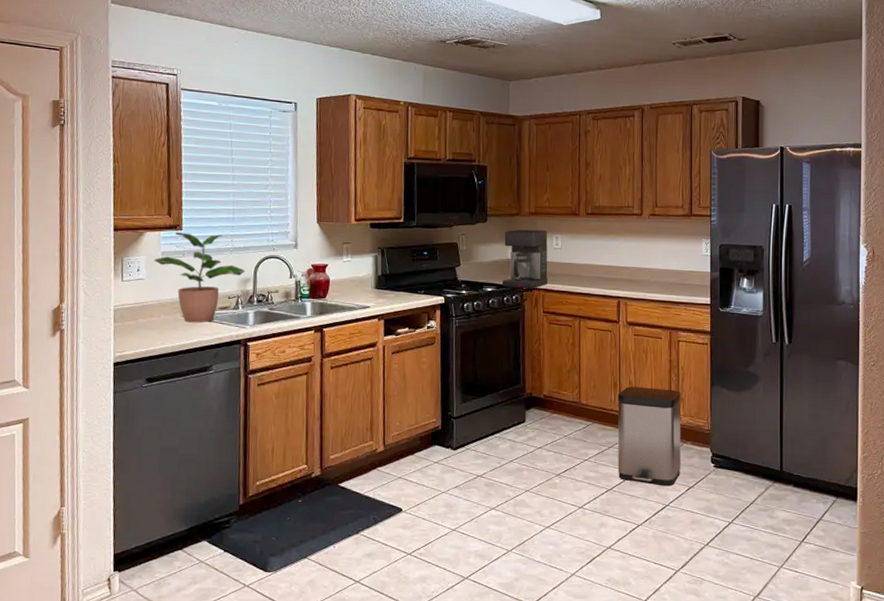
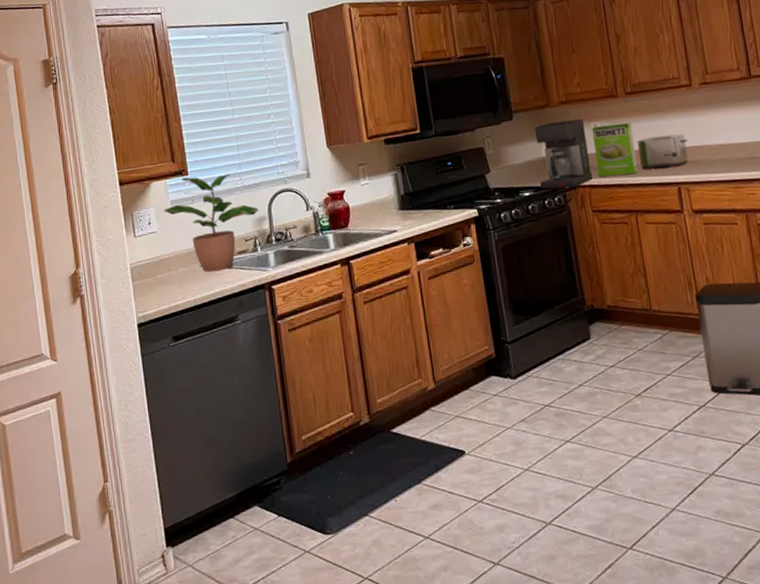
cake mix box: none [552,238,588,285] -> present [591,122,639,177]
toaster: none [589,254,632,283] -> present [636,134,688,170]

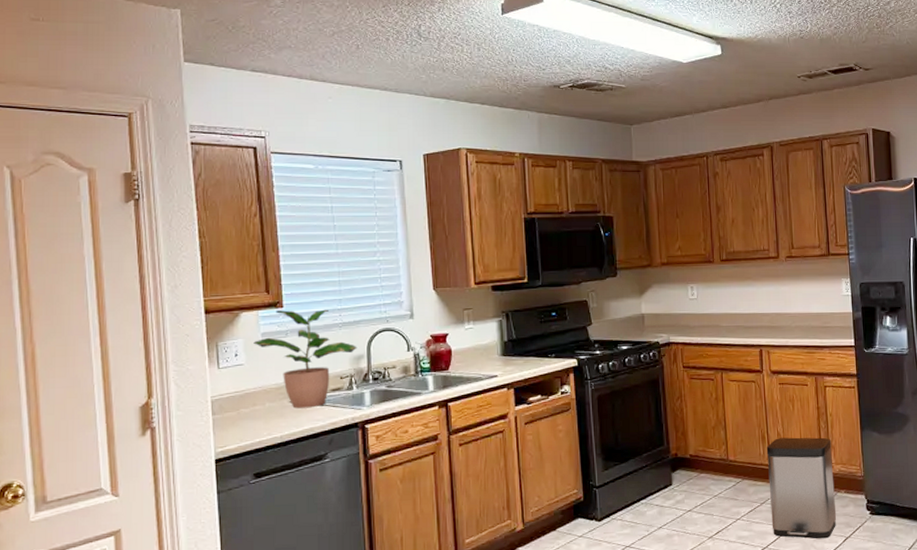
coffee maker: present [534,119,594,190] -> none [636,281,686,345]
cake mix box: present [591,122,639,177] -> none [688,287,727,336]
toaster: present [636,134,688,170] -> none [727,301,772,331]

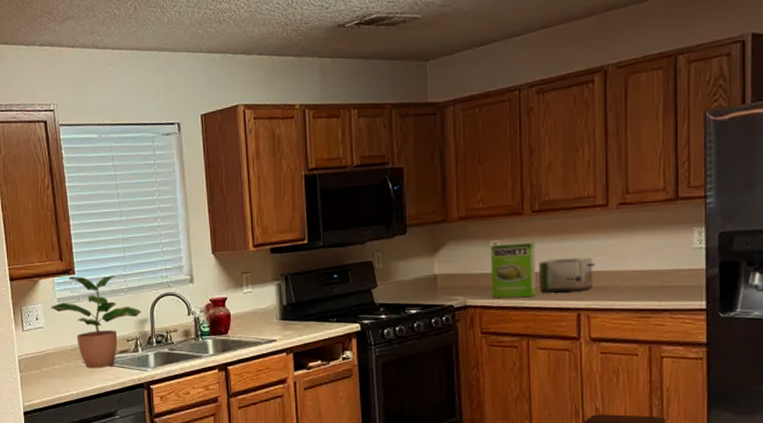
cake mix box: none [688,287,727,336] -> present [490,242,537,299]
toaster: none [727,301,772,331] -> present [538,257,596,293]

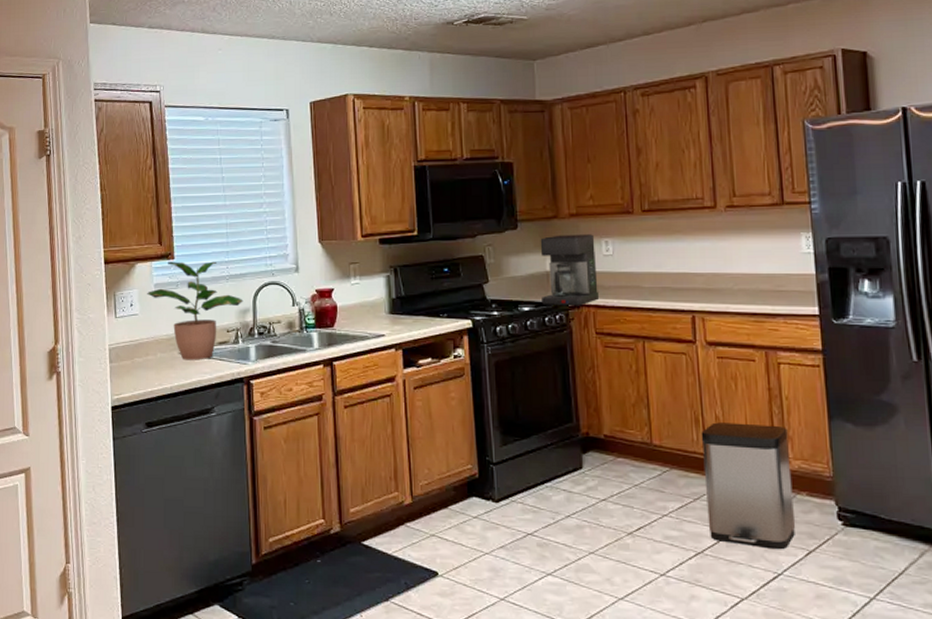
coffee maker: none [429,236,486,309] -> present [540,234,600,306]
cake mix box: present [490,242,537,299] -> none [602,242,650,298]
toaster: present [538,257,596,293] -> none [650,259,708,294]

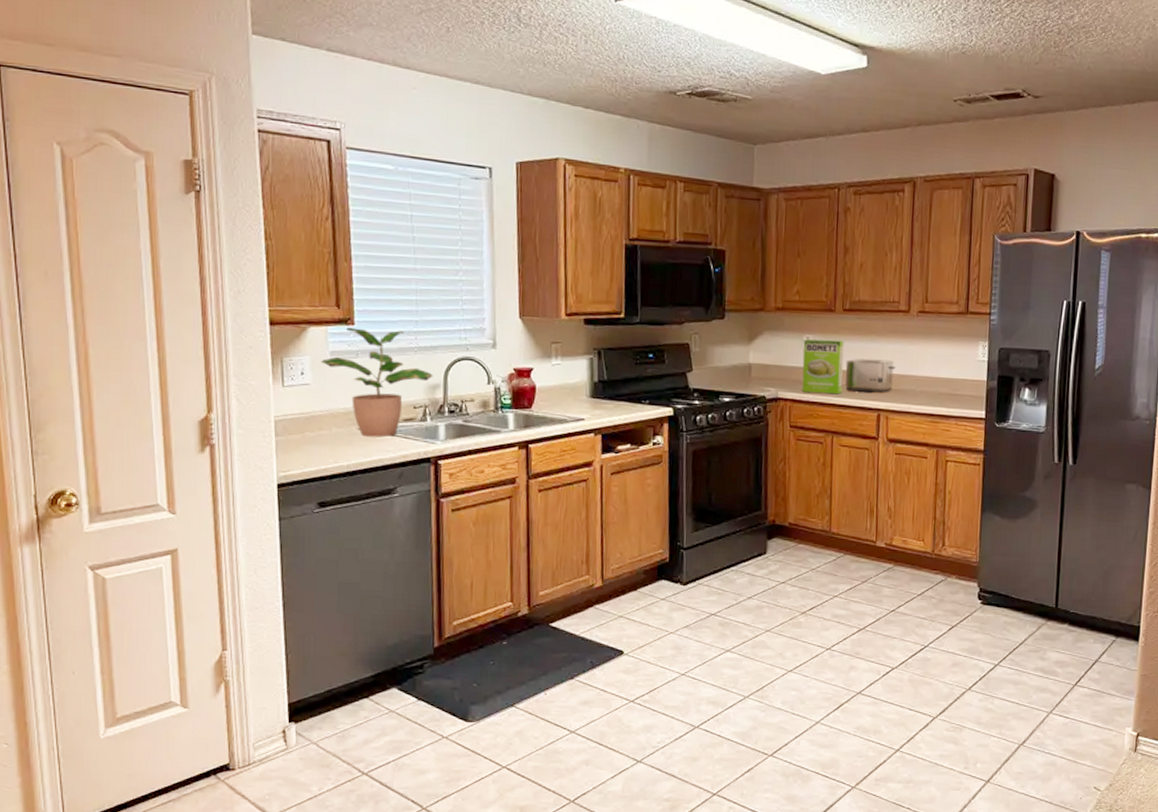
coffee maker: present [540,234,600,306] -> none [742,328,797,400]
cake mix box: none [602,242,650,298] -> present [802,339,844,395]
toaster: none [650,259,708,294] -> present [845,358,896,393]
pedal bin: present [701,422,795,550] -> none [871,513,947,626]

